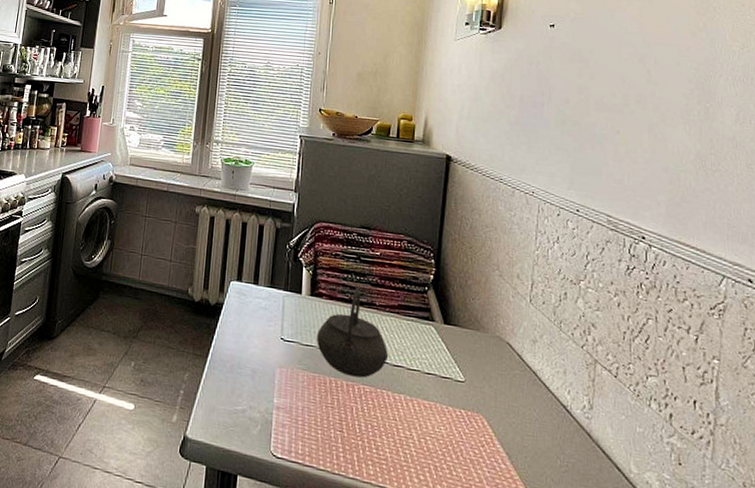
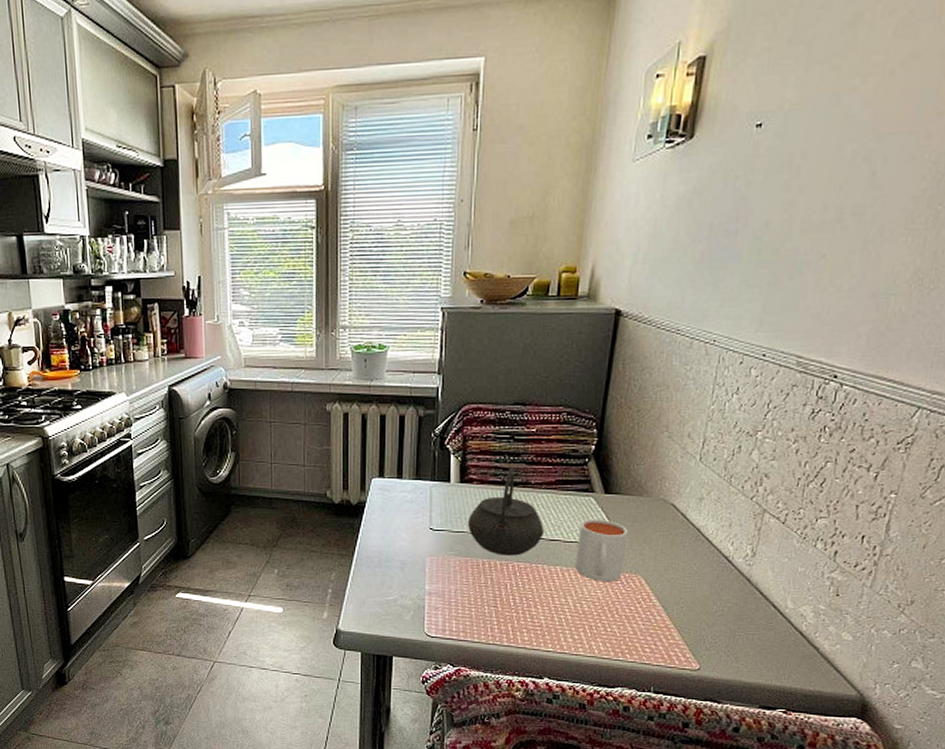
mug: none [418,348,468,419] -> present [575,519,628,581]

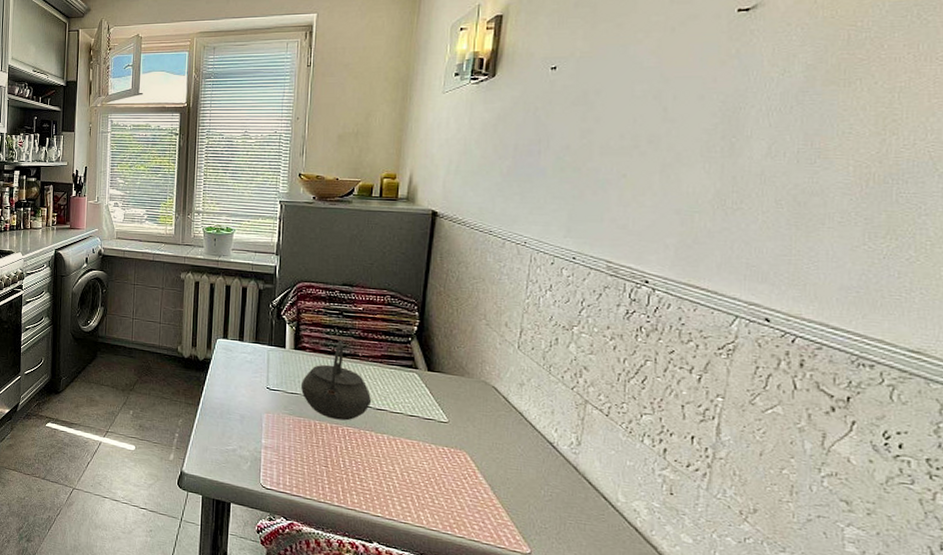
mug: present [575,519,628,581] -> none [401,393,452,455]

